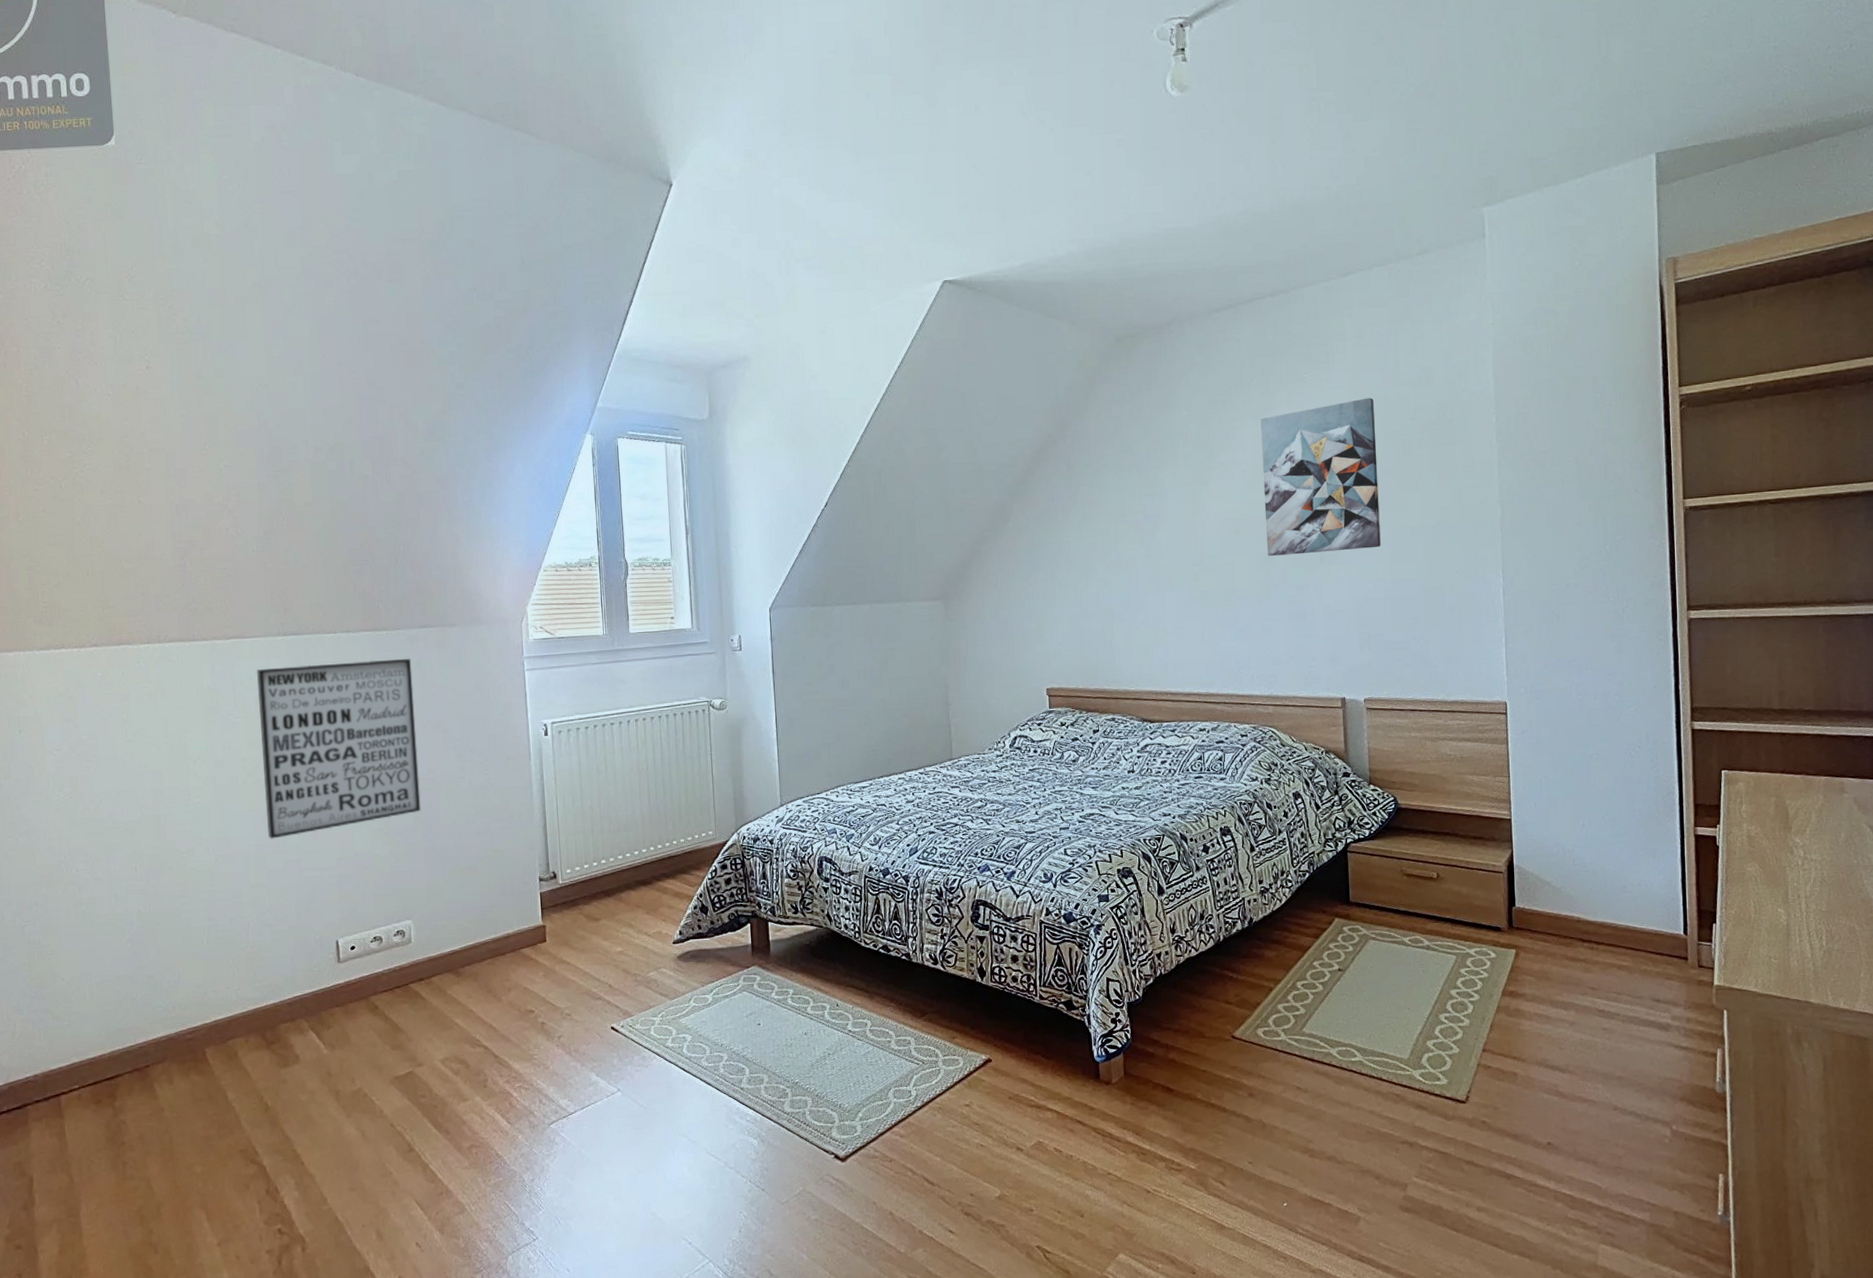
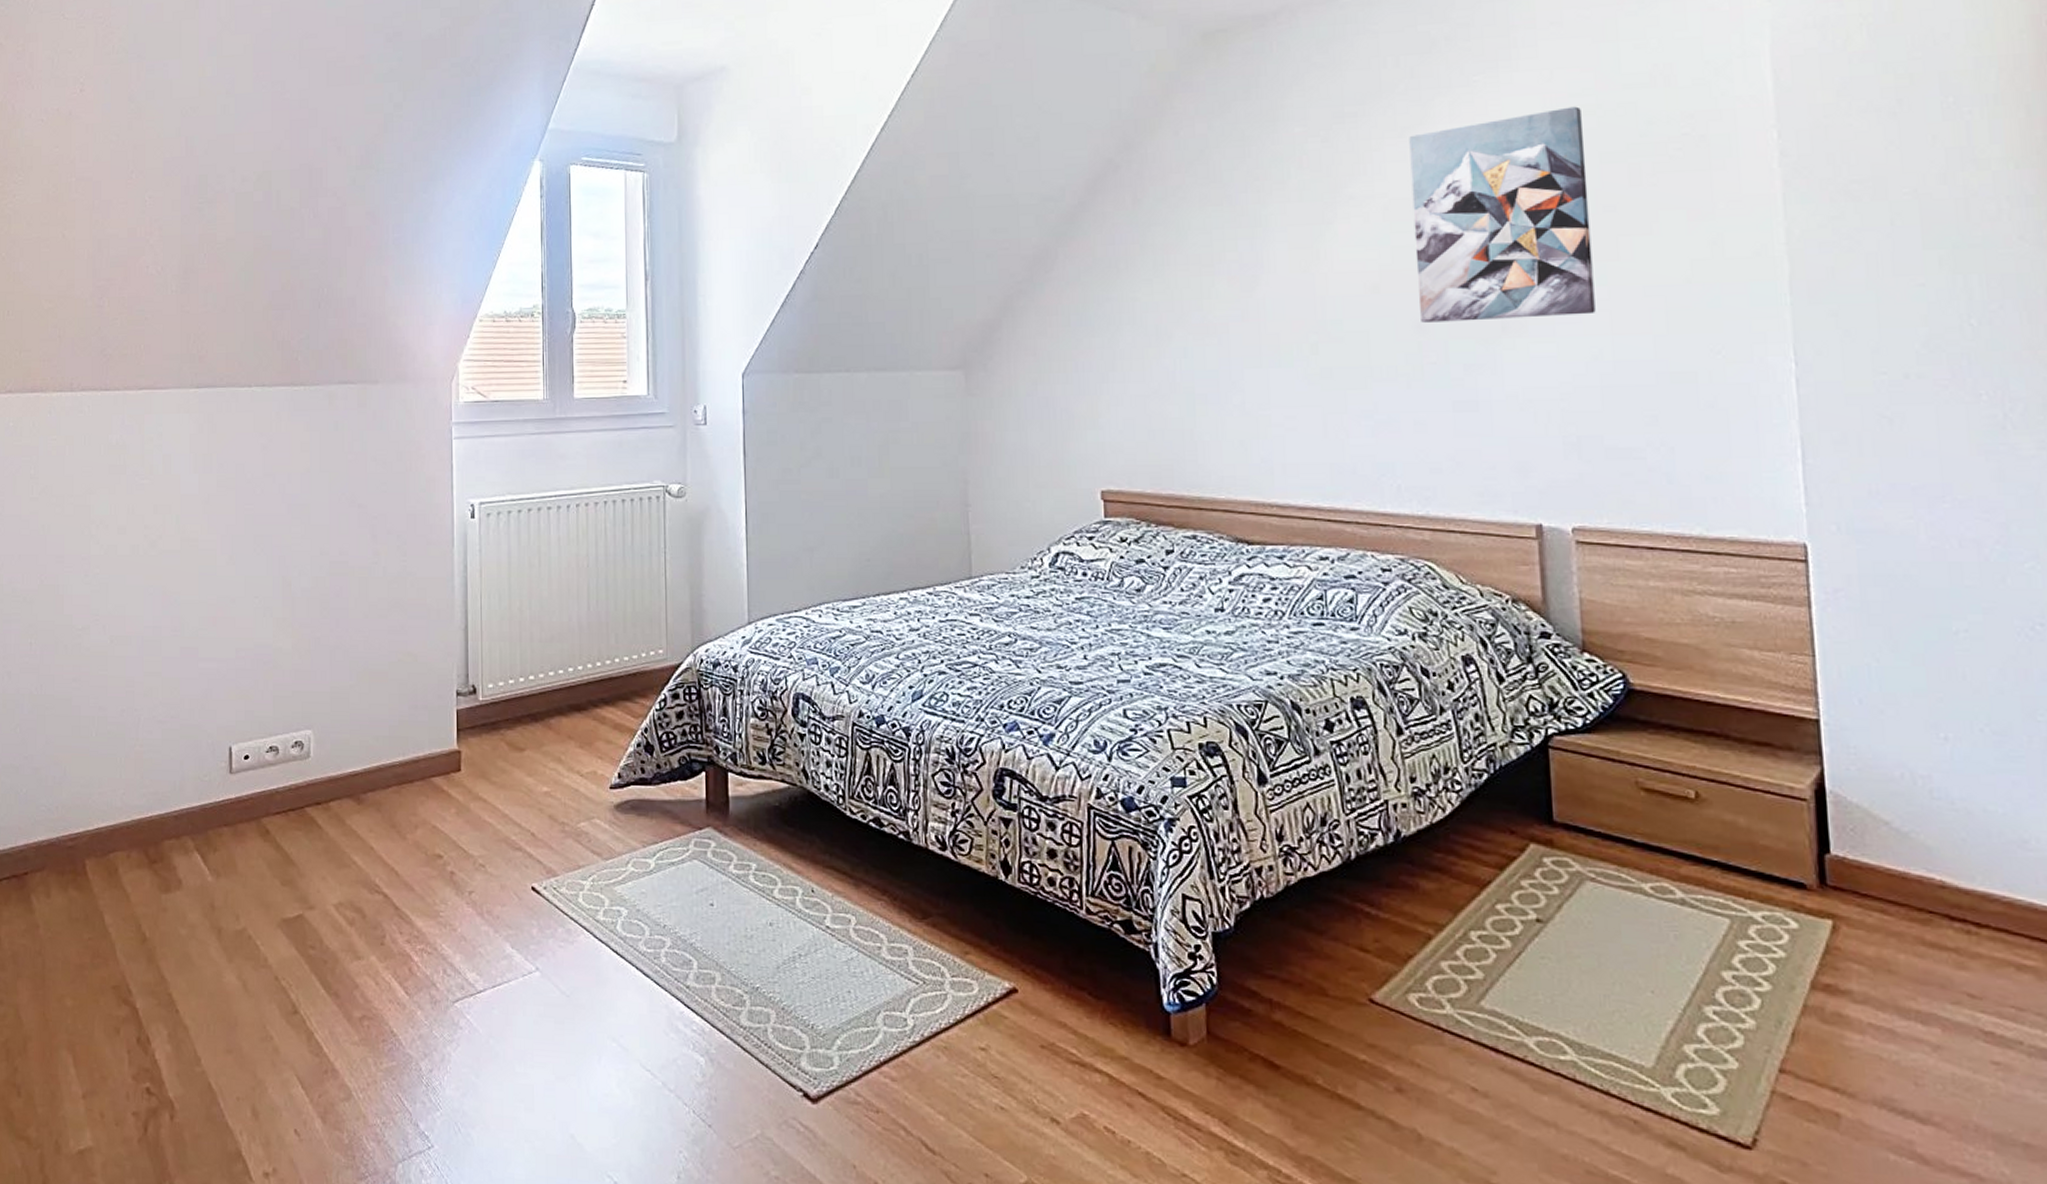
wall art: present [257,658,421,839] -> none [166,418,330,621]

